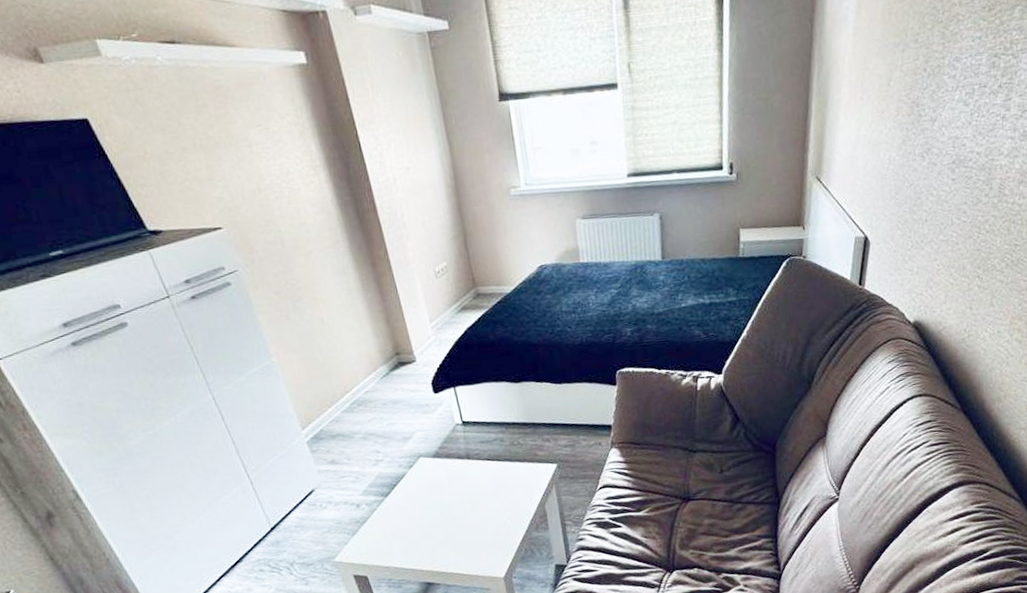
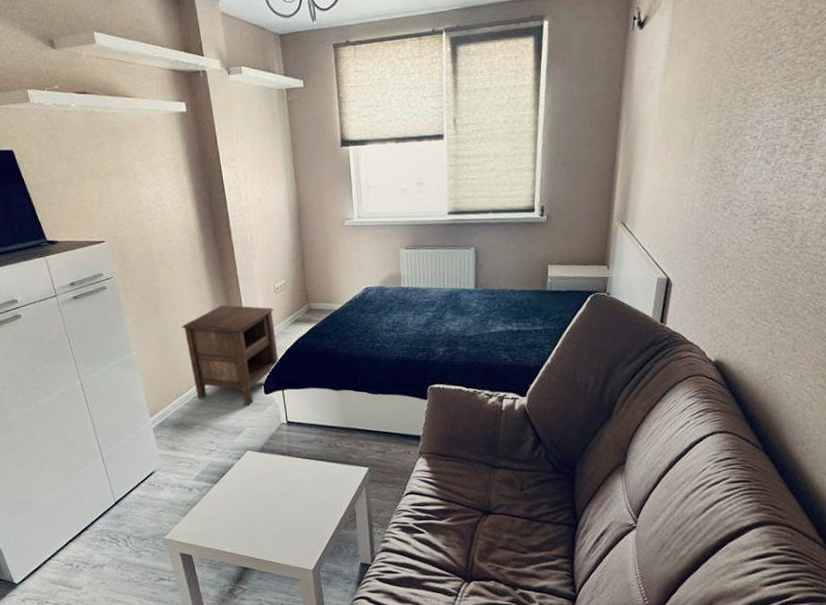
nightstand: none [328,294,448,408] -> present [182,305,280,406]

